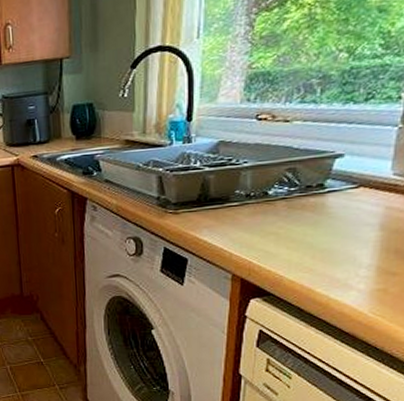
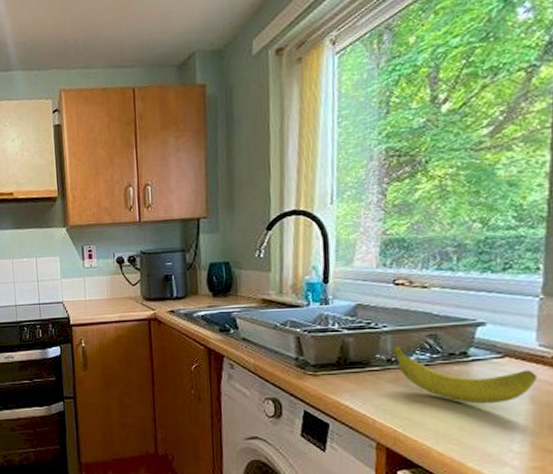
banana: none [251,181,389,234] -> present [392,346,538,404]

